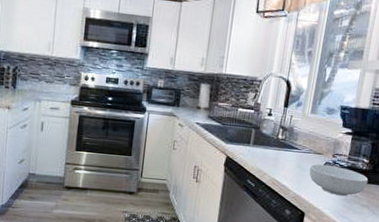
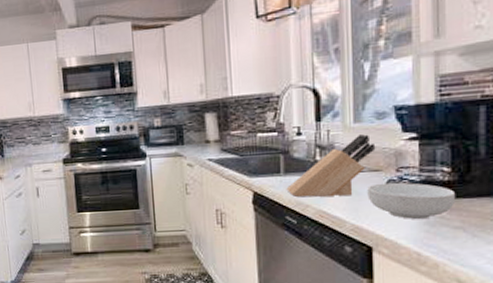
knife block: none [252,123,323,170] -> present [286,134,376,197]

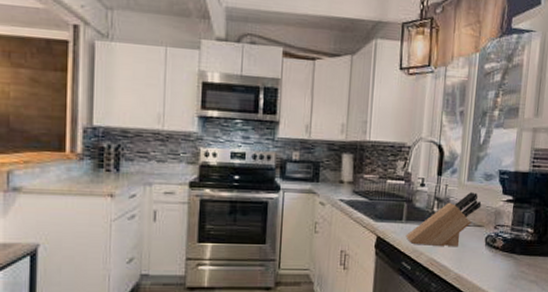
cereal bowl: present [367,182,456,220] -> none [470,237,535,273]

